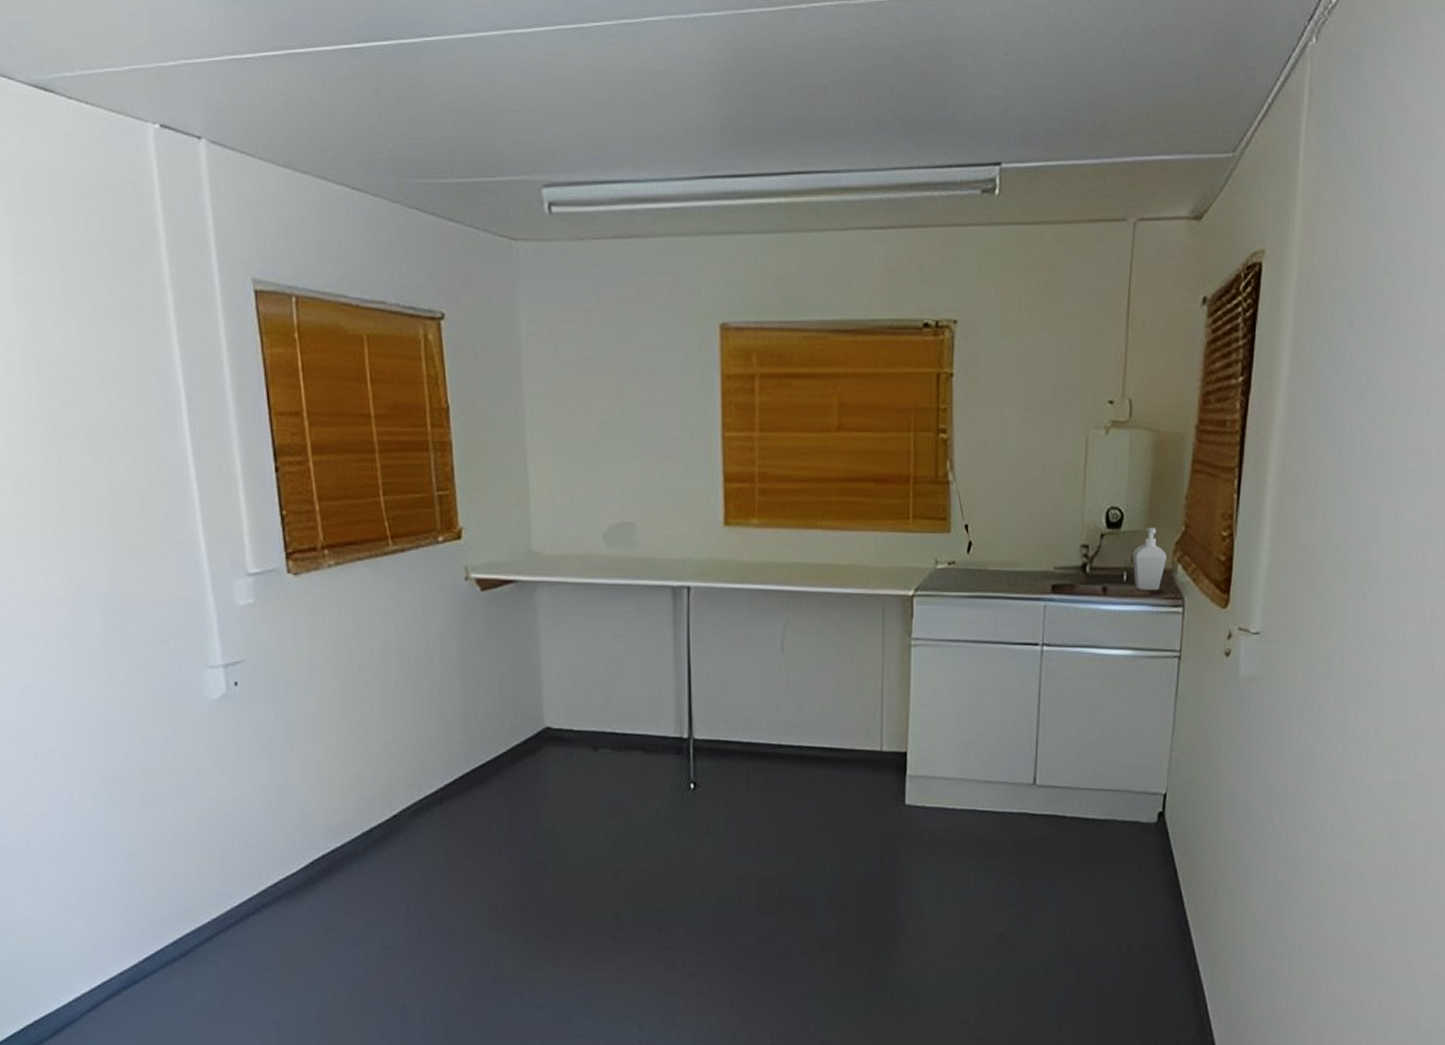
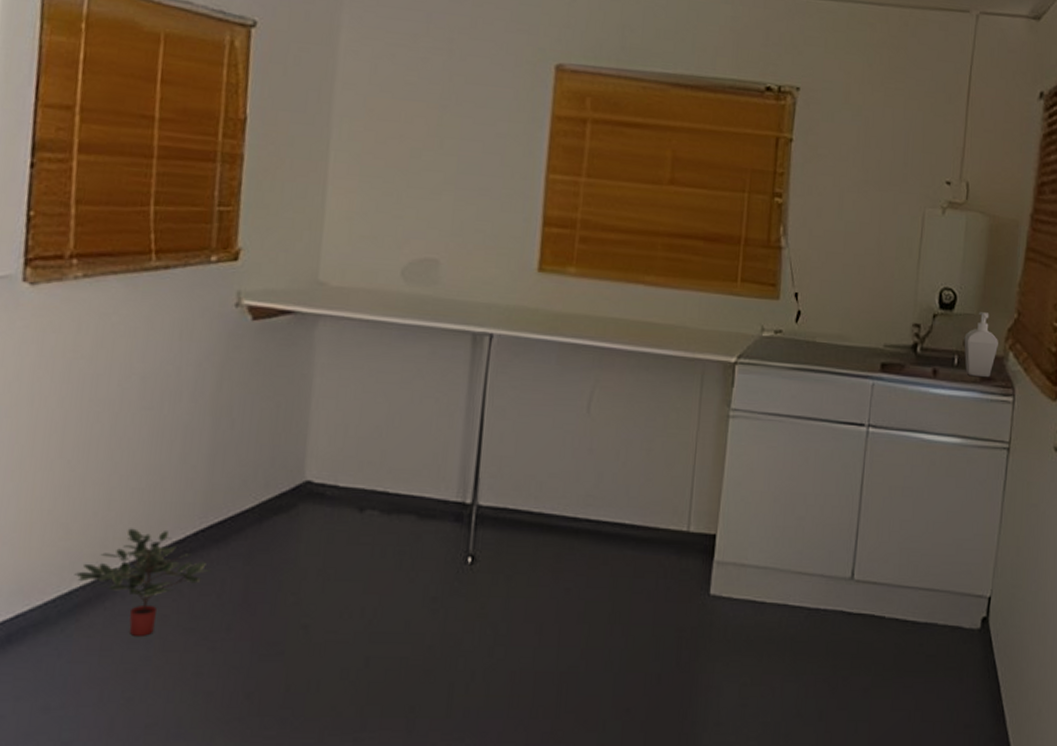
potted plant: none [371,775,480,862] -> present [74,528,212,636]

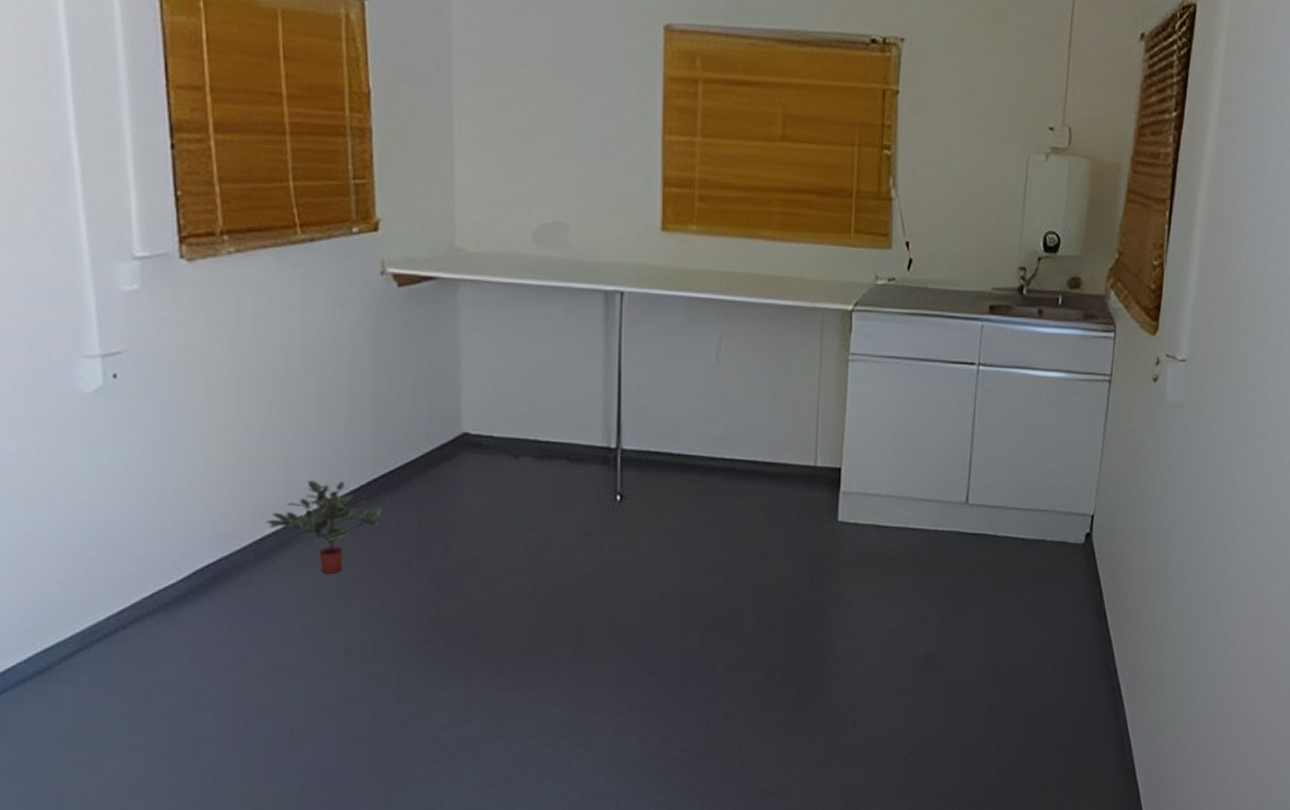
soap bottle: present [964,312,999,378] -> none [1067,253,1101,316]

